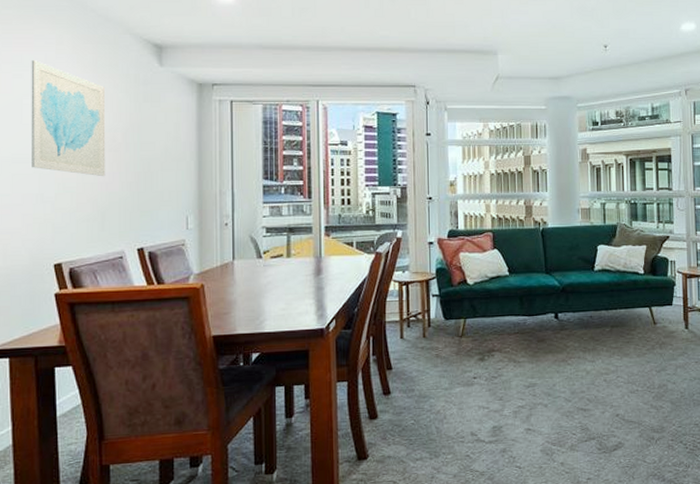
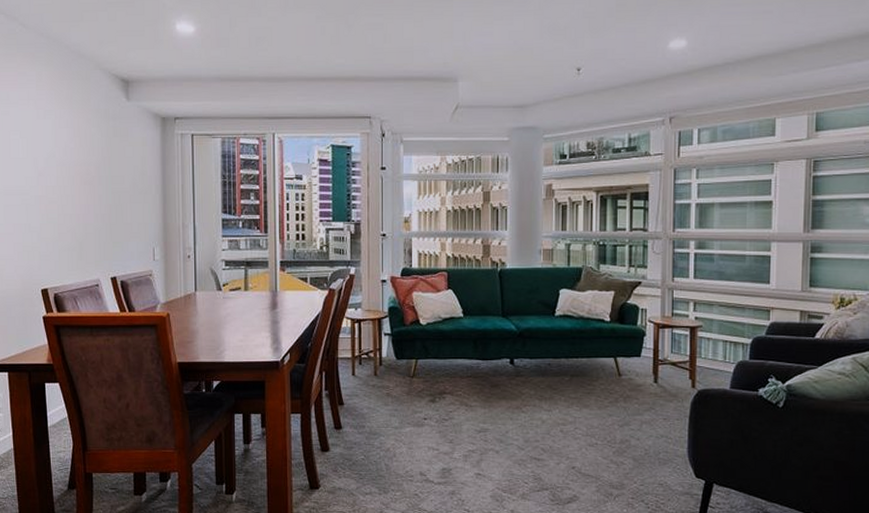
wall art: present [31,60,106,177] -> none [16,97,82,209]

